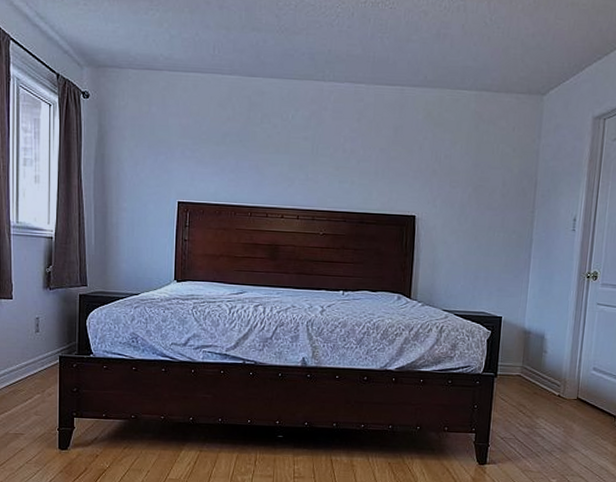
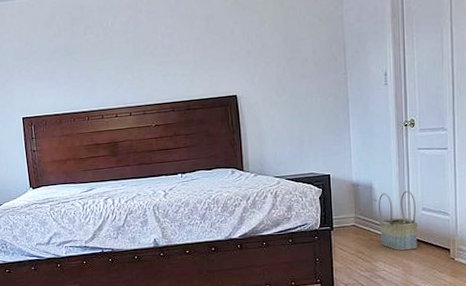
basket: none [545,345,587,410] -> present [378,190,418,250]

